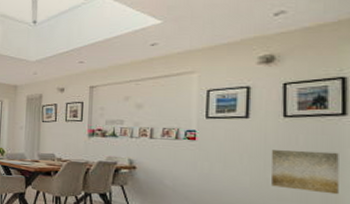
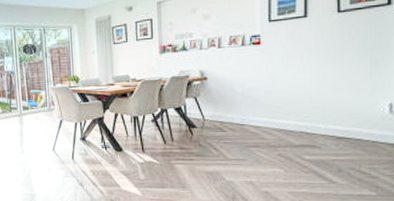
wall art: present [271,150,339,195] -> none [327,40,385,80]

